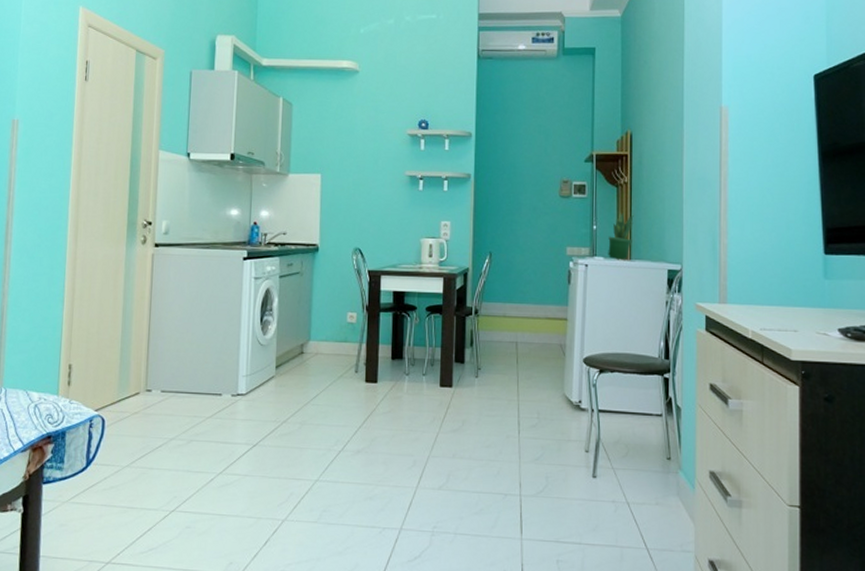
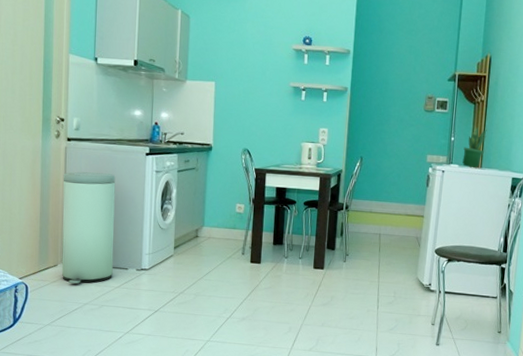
pedal bin: none [144,281,209,414] -> present [61,171,116,284]

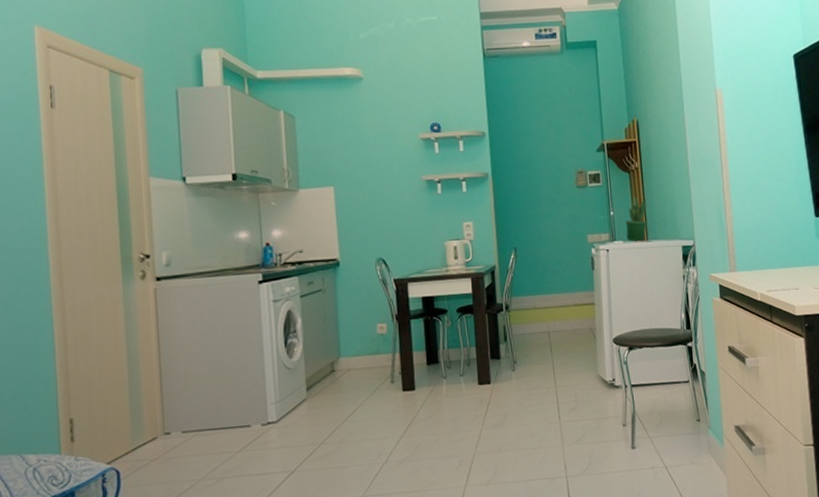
pedal bin: present [61,171,116,284] -> none [154,312,231,457]

